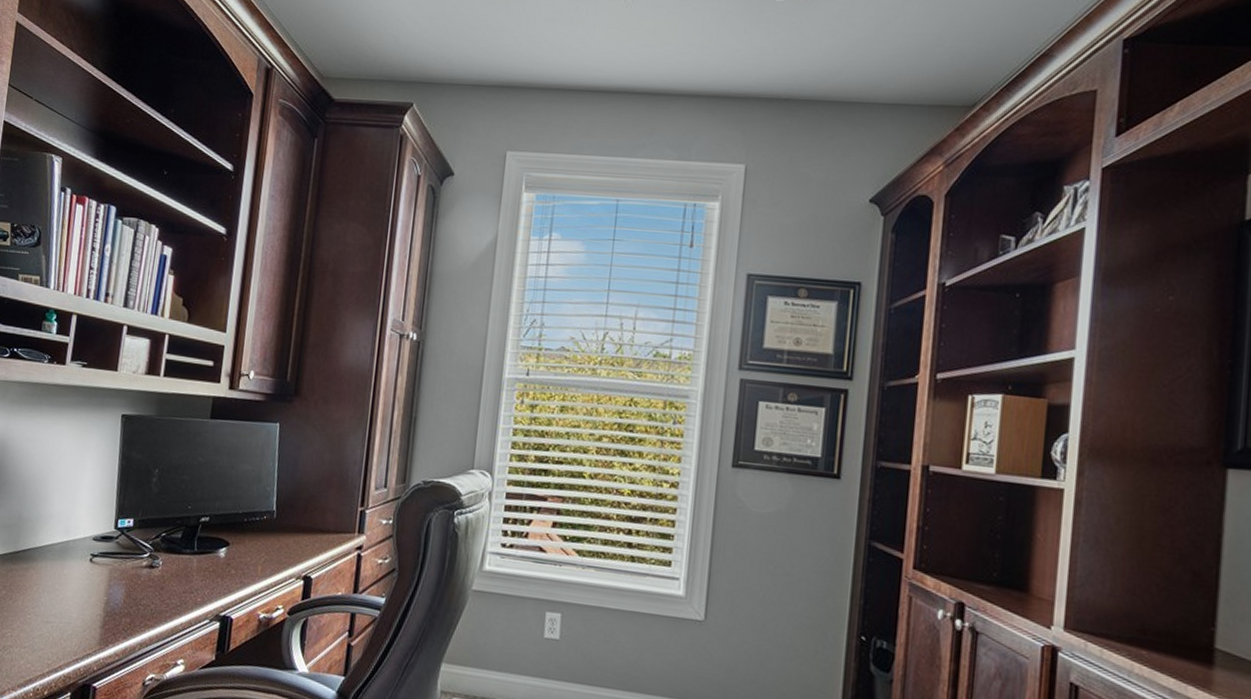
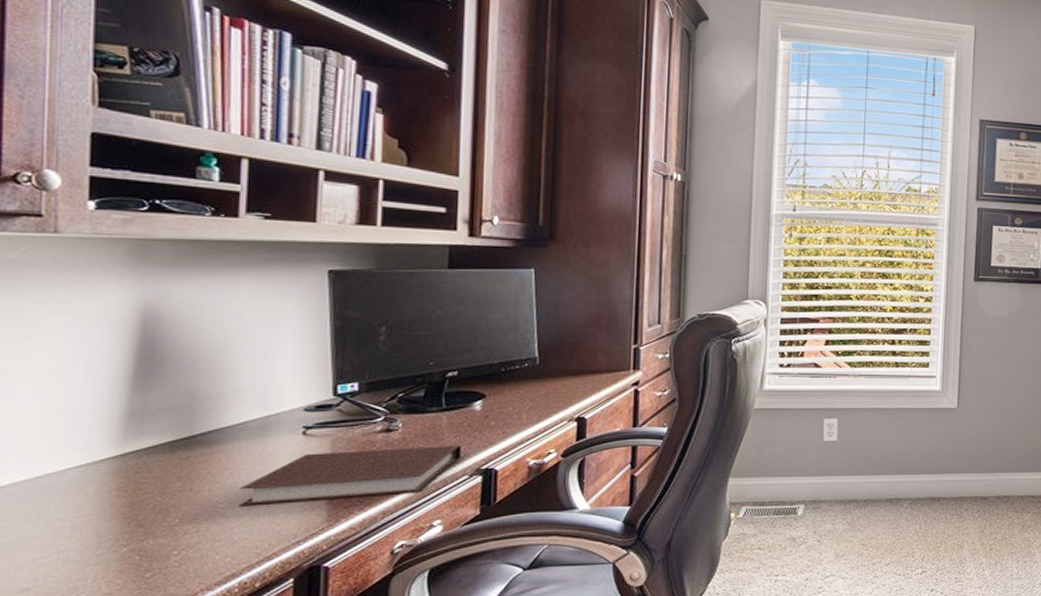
notebook: none [41,579,207,630] -> present [239,445,462,507]

